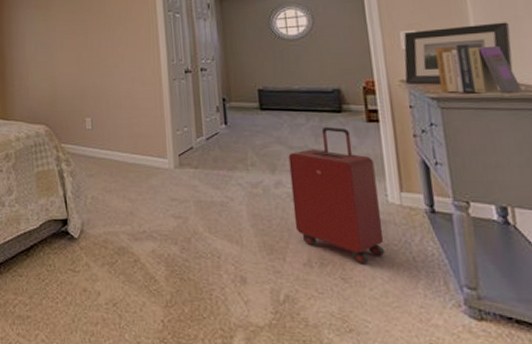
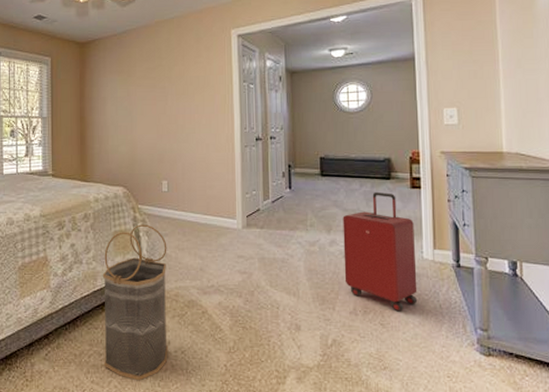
basket: none [25,164,98,335] -> present [102,224,168,381]
picture frame: present [404,22,513,84] -> none [444,103,532,156]
books: present [435,43,522,94] -> none [471,121,537,166]

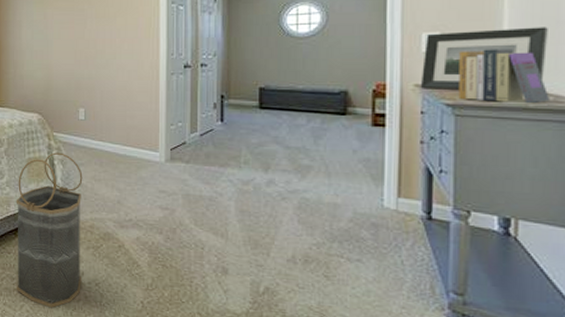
suitcase: present [342,191,418,312] -> none [283,128,374,264]
picture frame: none [444,103,532,156] -> present [420,27,548,90]
books: none [471,121,537,166] -> present [458,49,550,104]

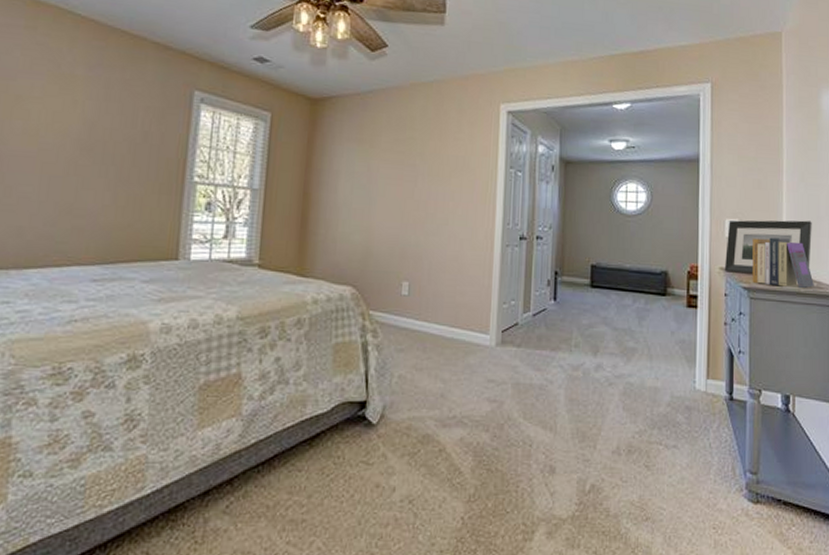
basket: present [15,152,83,308] -> none [306,335,402,541]

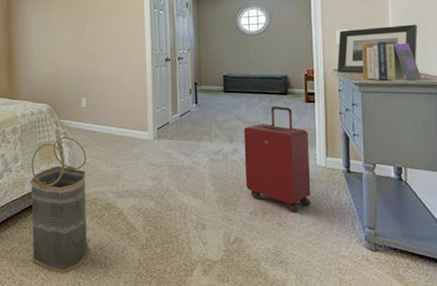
basket: none [306,335,402,541] -> present [29,137,88,274]
suitcase: none [609,309,688,451] -> present [244,105,311,212]

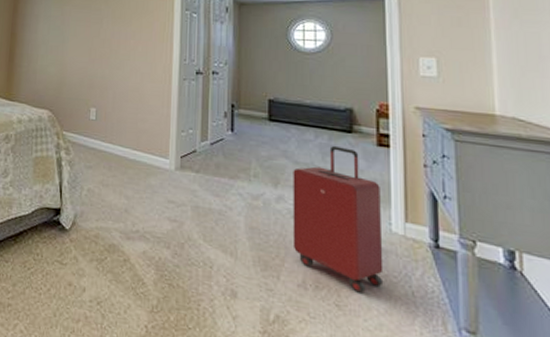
basket: present [29,137,88,274] -> none [11,152,91,329]
picture frame: present [337,24,418,73] -> none [420,58,533,115]
books: present [362,41,421,81] -> none [454,77,540,134]

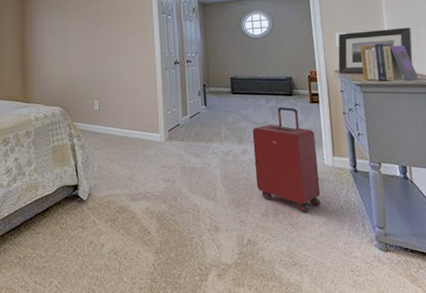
picture frame: none [420,58,533,115] -> present [338,27,413,74]
books: none [454,77,540,134] -> present [360,43,418,82]

